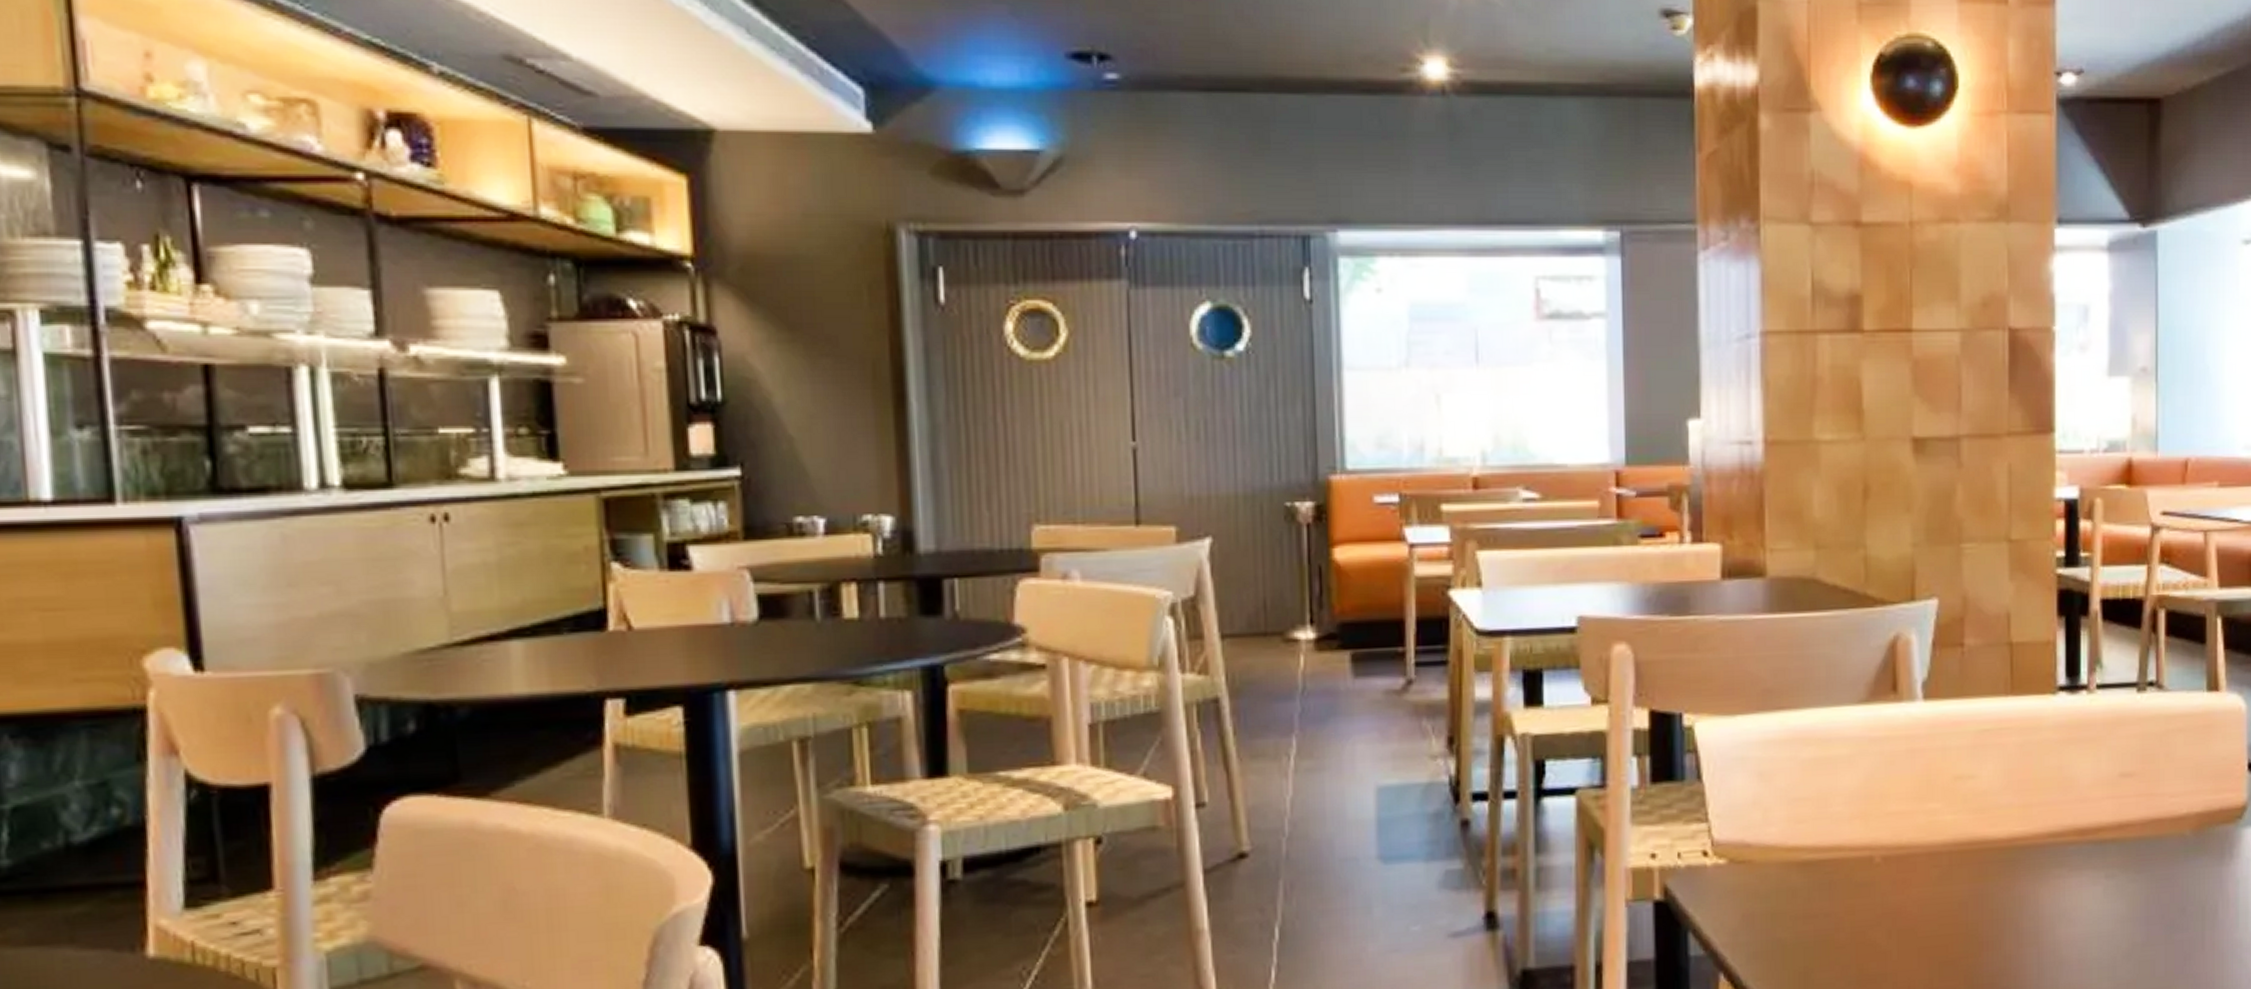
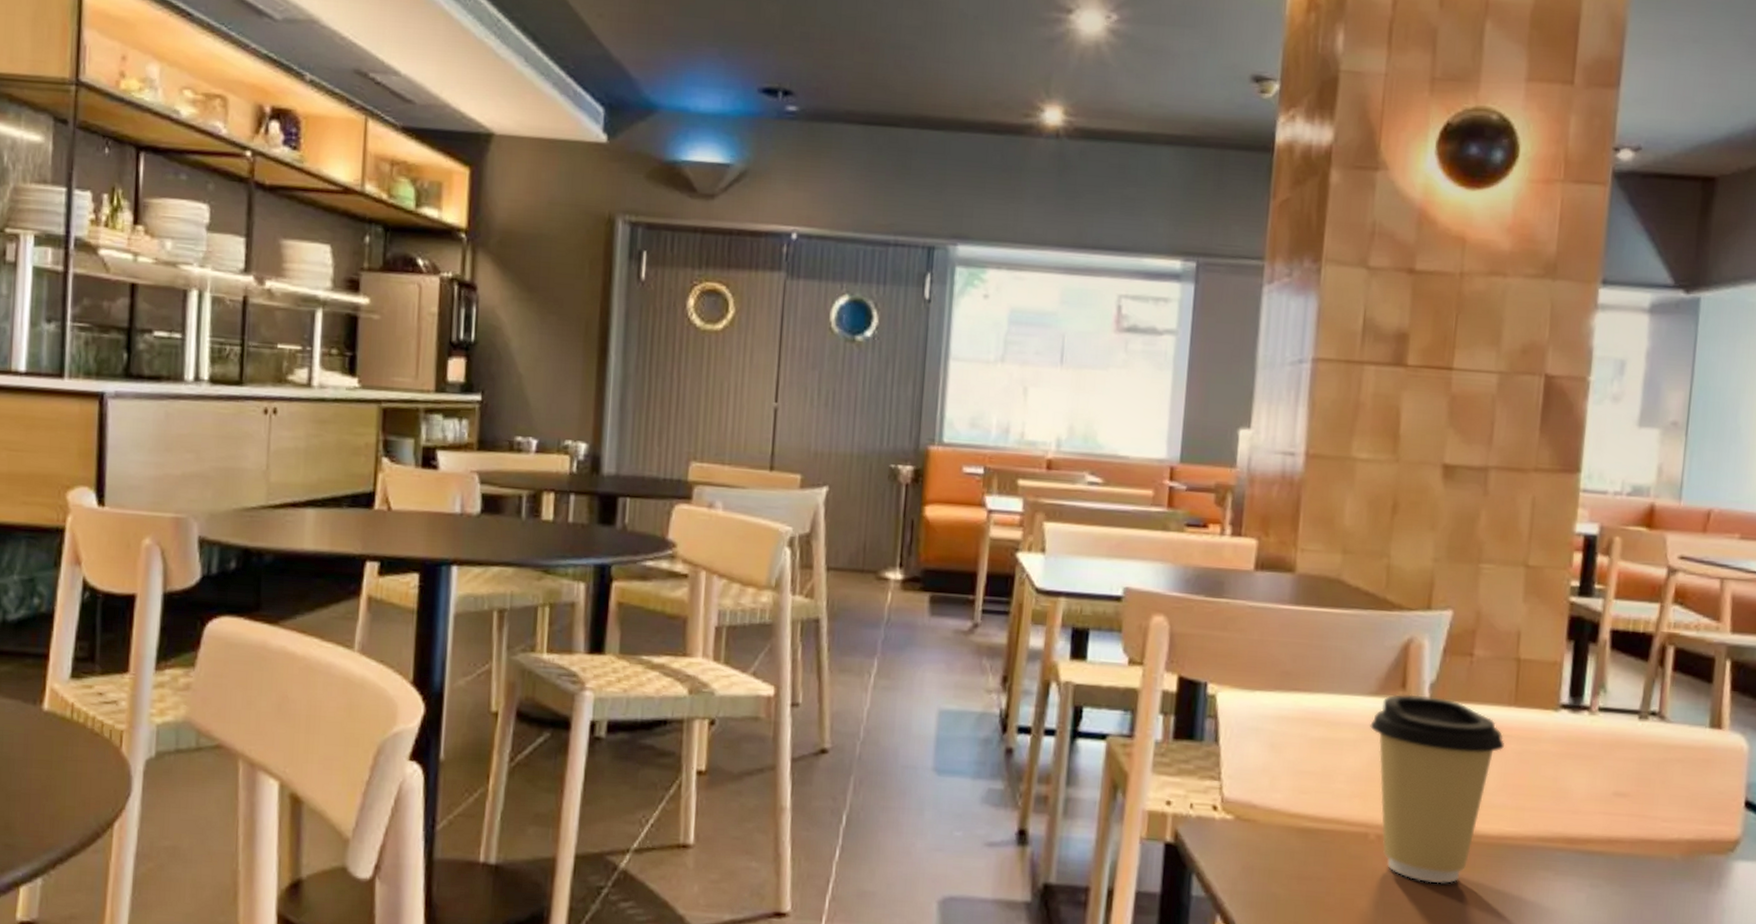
coffee cup: none [1863,696,2005,901] -> present [1370,694,1504,884]

